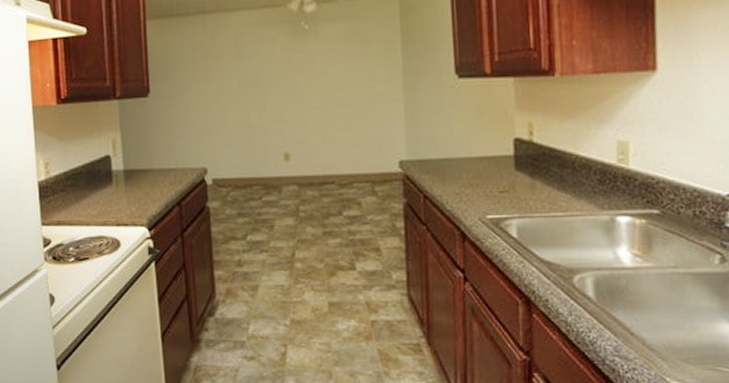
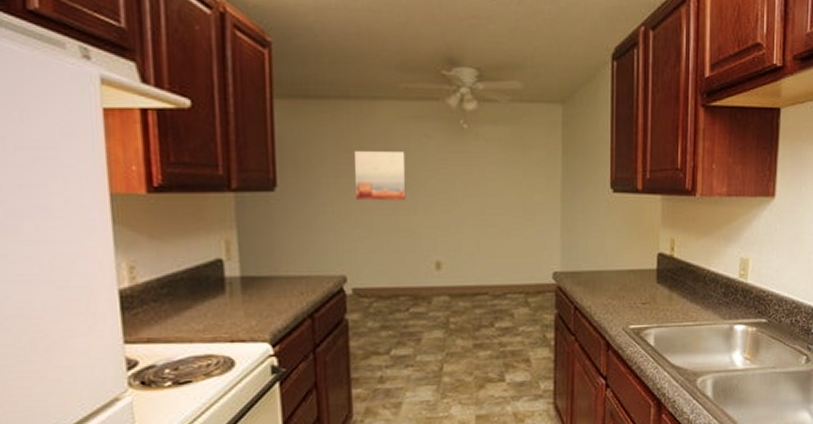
wall art: none [211,55,256,101] -> present [355,151,406,201]

